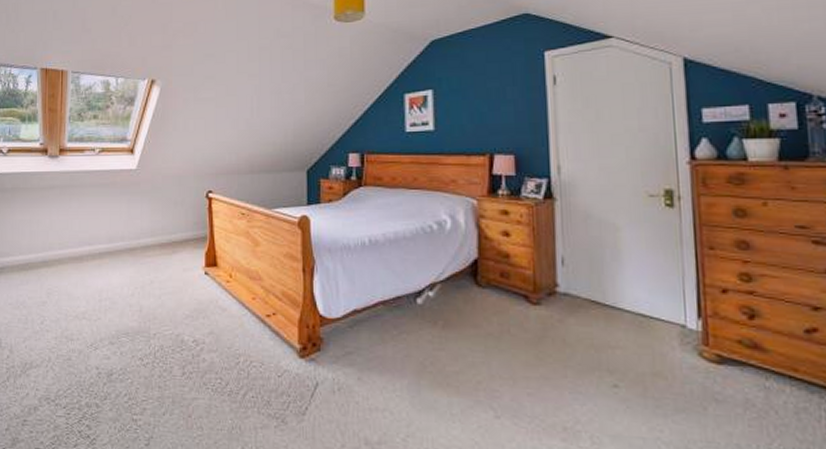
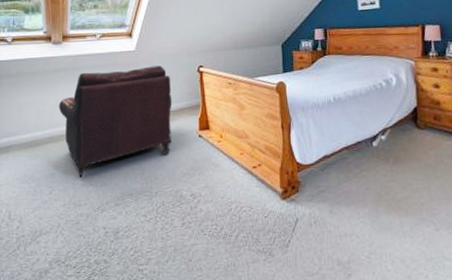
leather: none [53,188,176,309] -> present [58,65,172,178]

